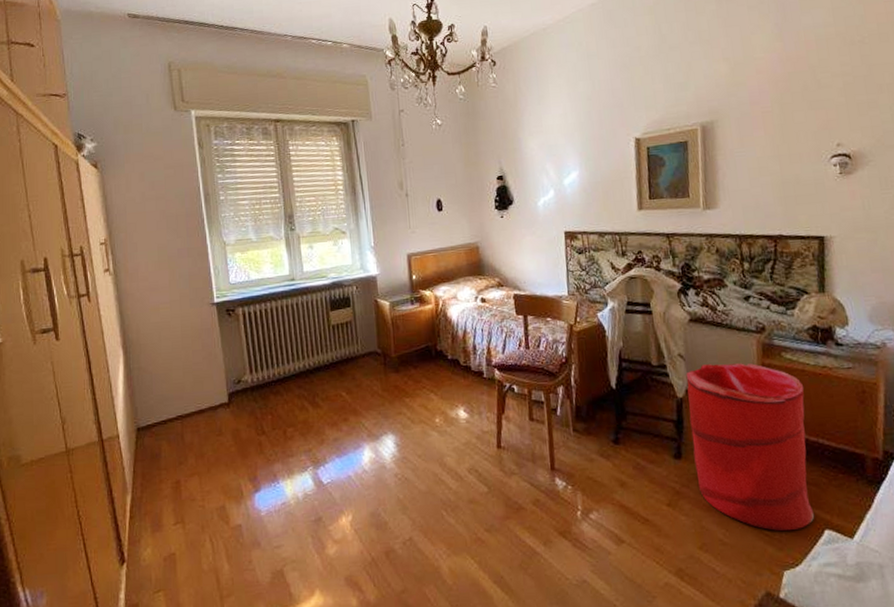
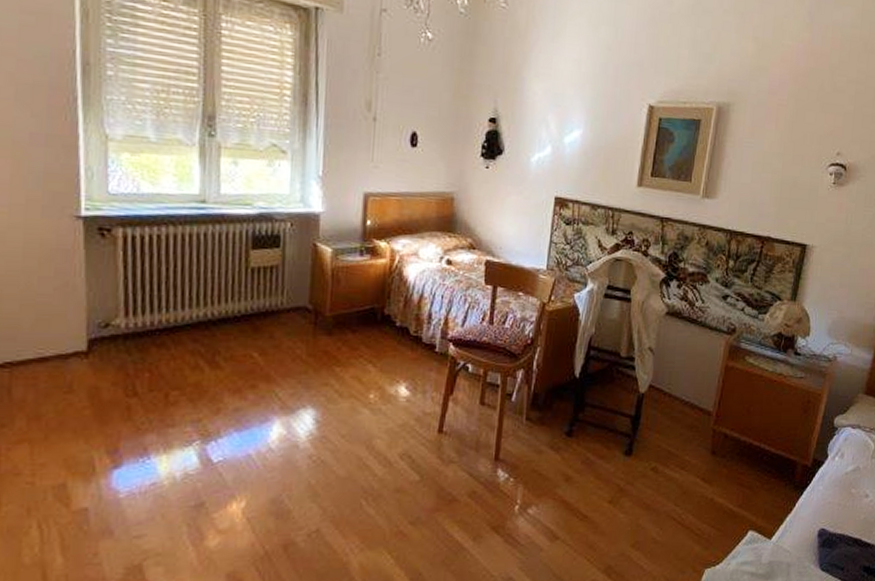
laundry hamper: present [686,363,814,532] -> none [643,361,759,531]

